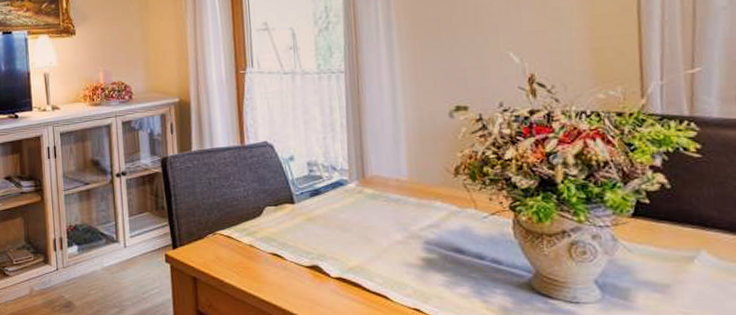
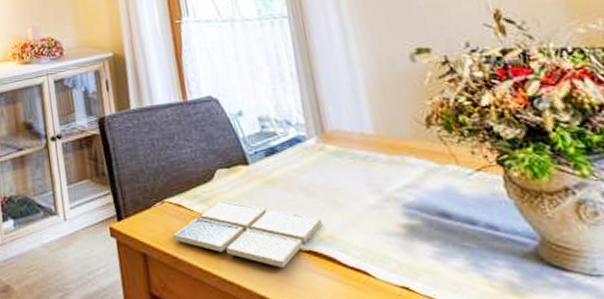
drink coaster: none [221,233,353,291] -> present [172,200,323,268]

